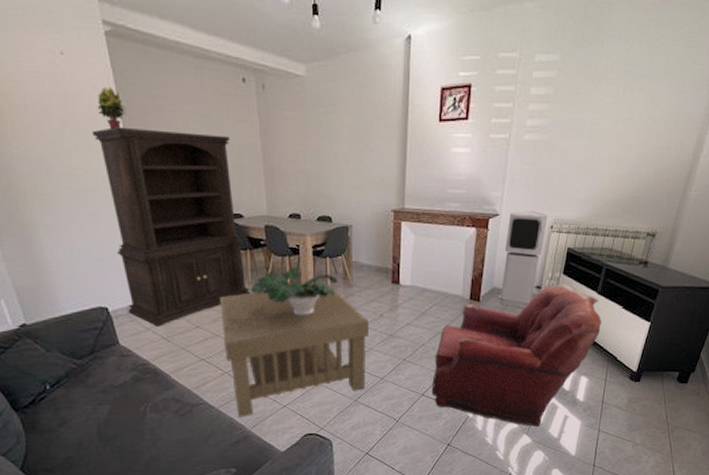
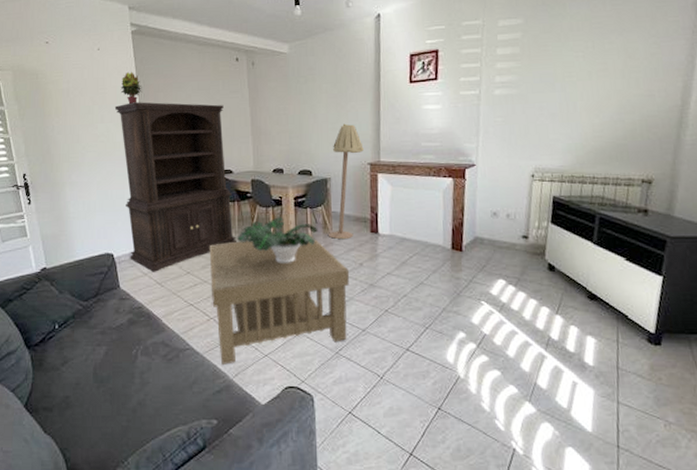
floor lamp: none [349,165,388,291] -> present [329,123,364,240]
armchair: present [431,284,602,433] -> none [416,233,604,403]
air purifier: present [498,211,548,308] -> none [482,161,528,259]

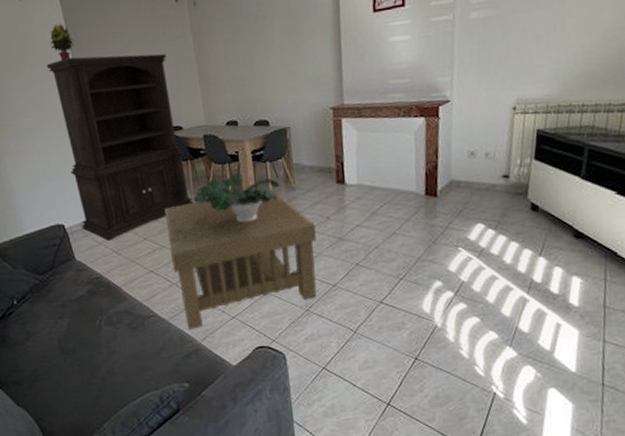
floor lamp: present [329,123,364,240] -> none [290,64,325,193]

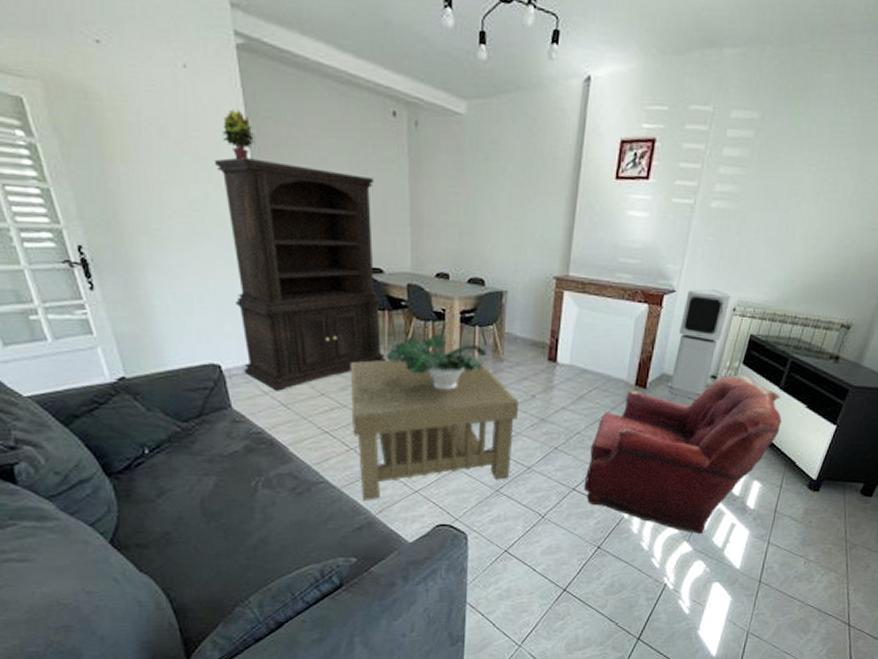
armchair: none [390,170,592,345] -> present [583,375,783,543]
air purifier: none [458,93,509,201] -> present [668,289,731,399]

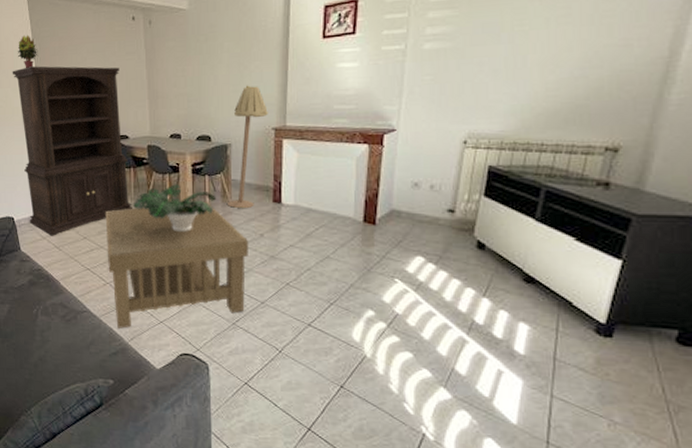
floor lamp: none [499,223,551,367] -> present [228,85,268,209]
armchair: present [583,375,783,543] -> none [319,208,546,393]
air purifier: present [668,289,731,399] -> none [399,125,459,234]

